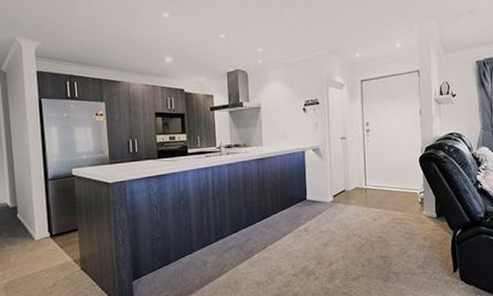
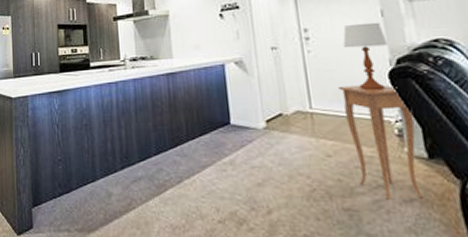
side table: none [386,167,432,248] -> present [338,85,425,200]
table lamp: none [392,119,421,171] -> present [343,22,388,91]

